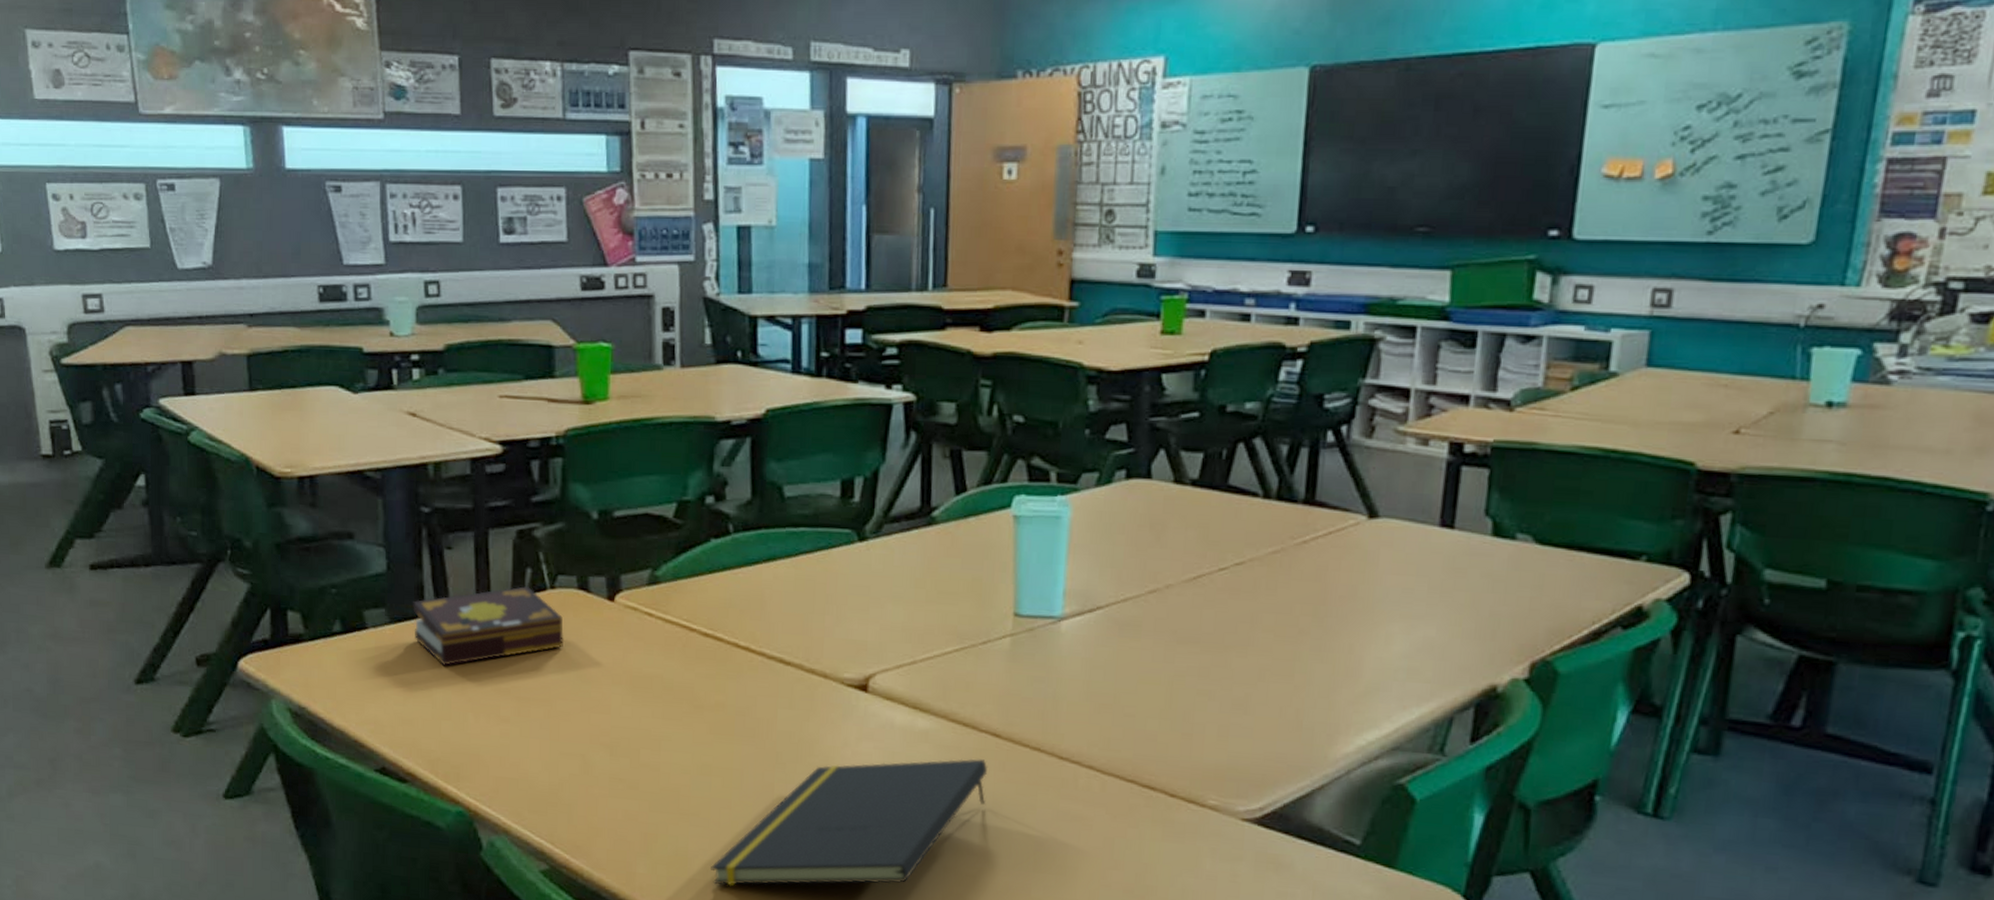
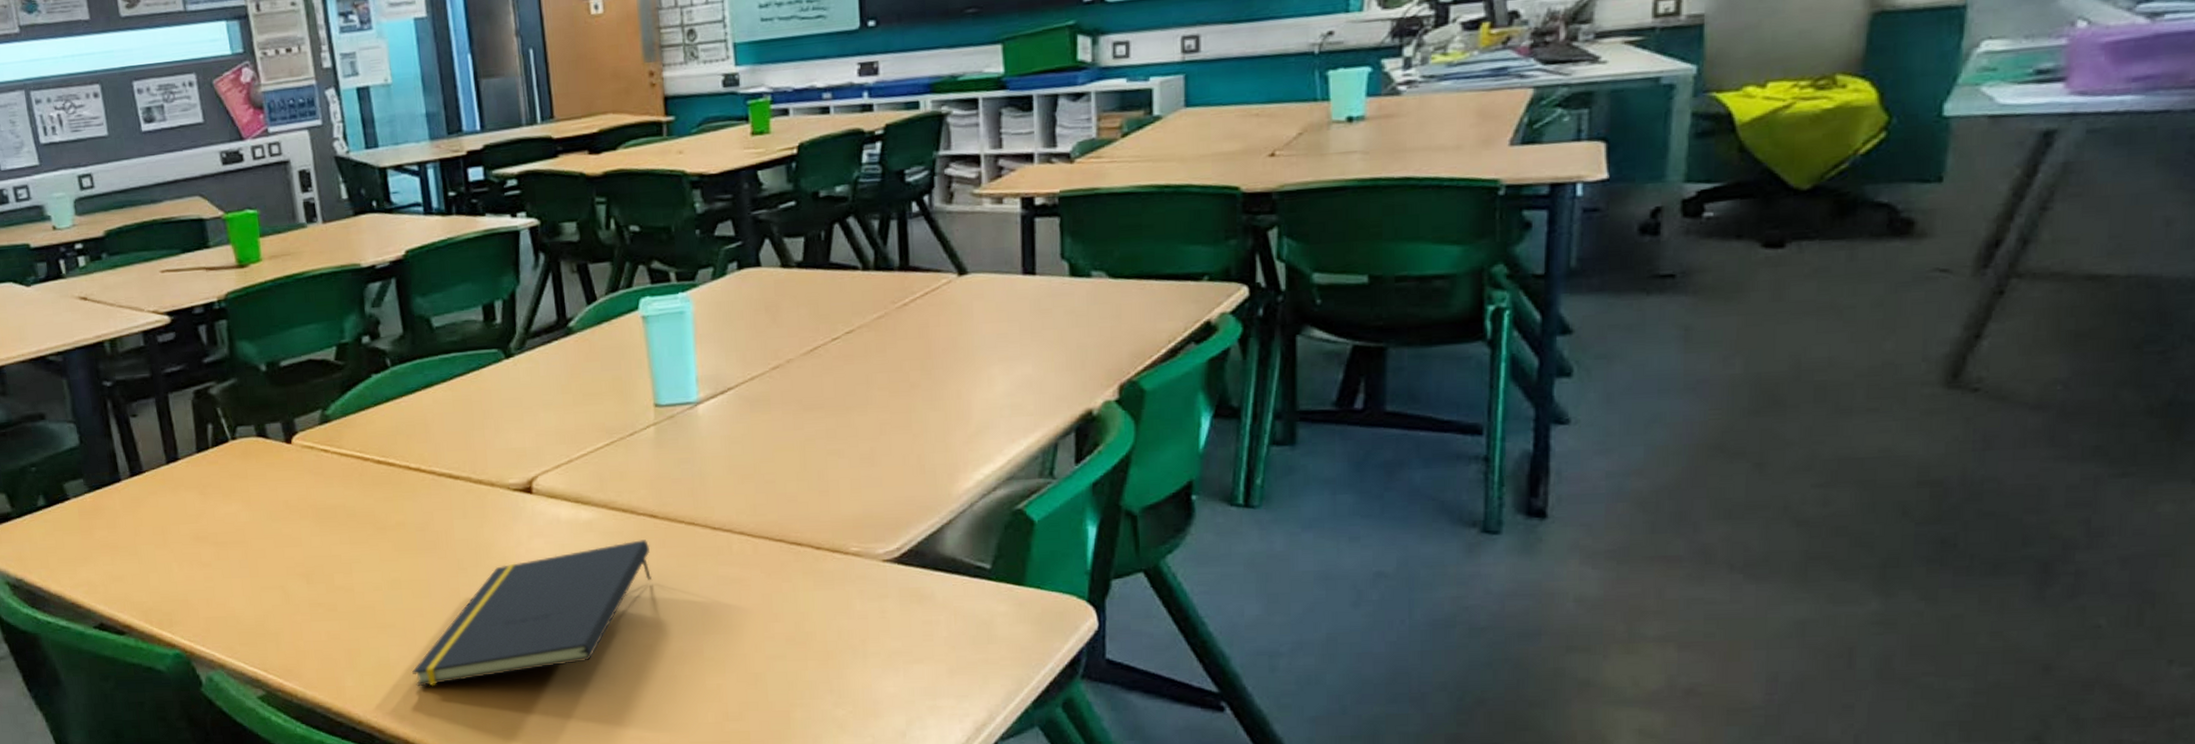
book: present [413,585,565,666] -> none [108,440,251,523]

